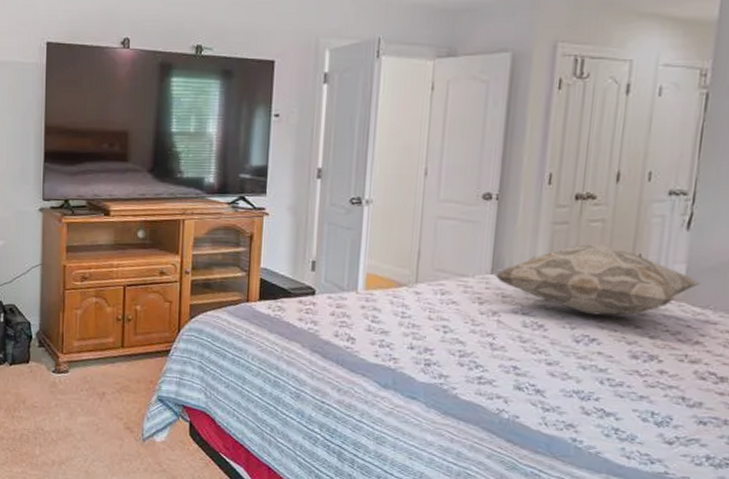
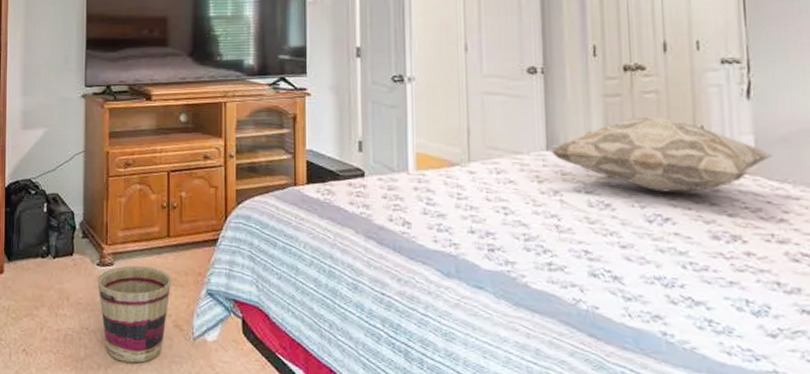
basket: none [53,373,124,460] -> present [98,265,171,363]

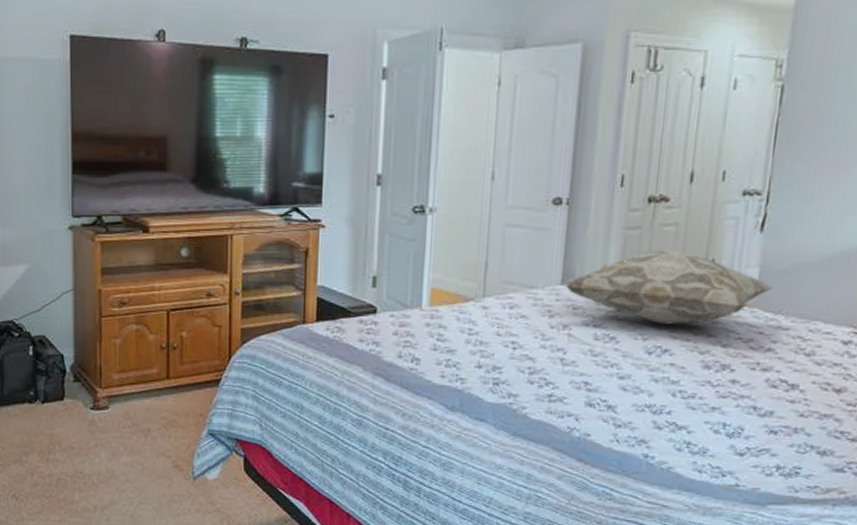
basket: present [98,265,171,363] -> none [92,408,171,504]

